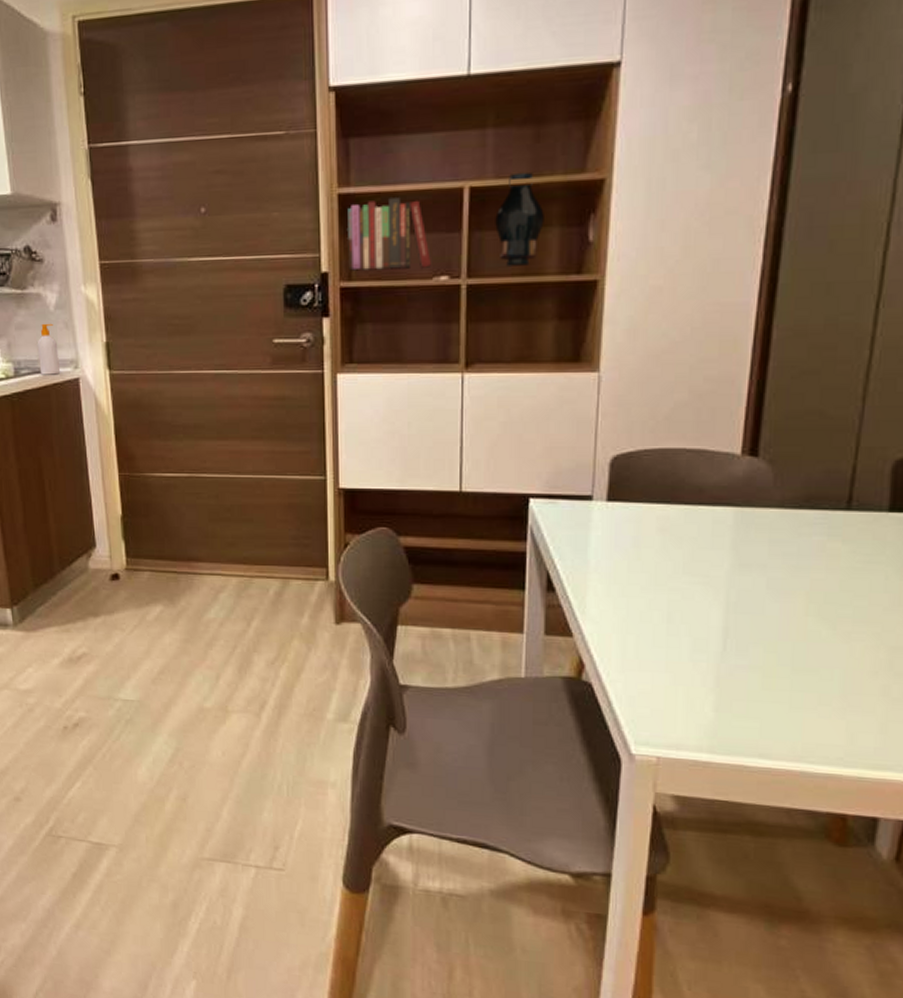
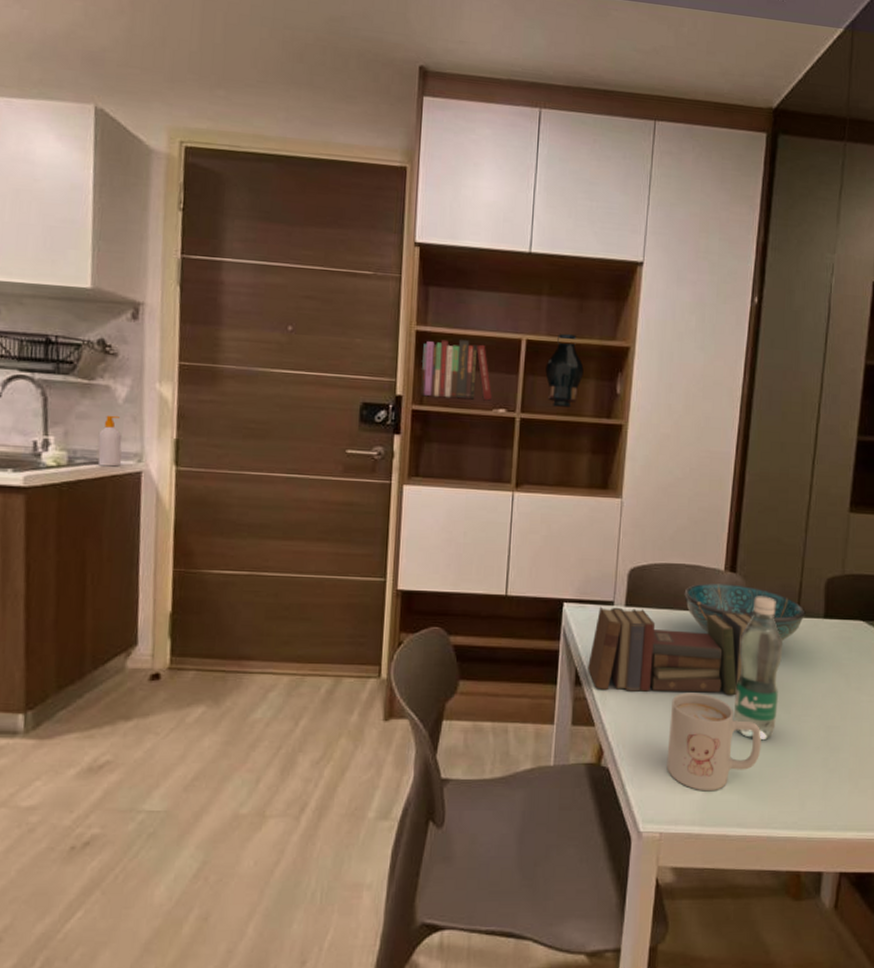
book: none [562,502,781,607] -> present [588,606,752,696]
mug: none [664,601,794,716] -> present [666,692,762,792]
decorative bowl: none [685,471,861,541] -> present [684,583,806,641]
bottle: none [755,485,827,661] -> present [734,596,783,741]

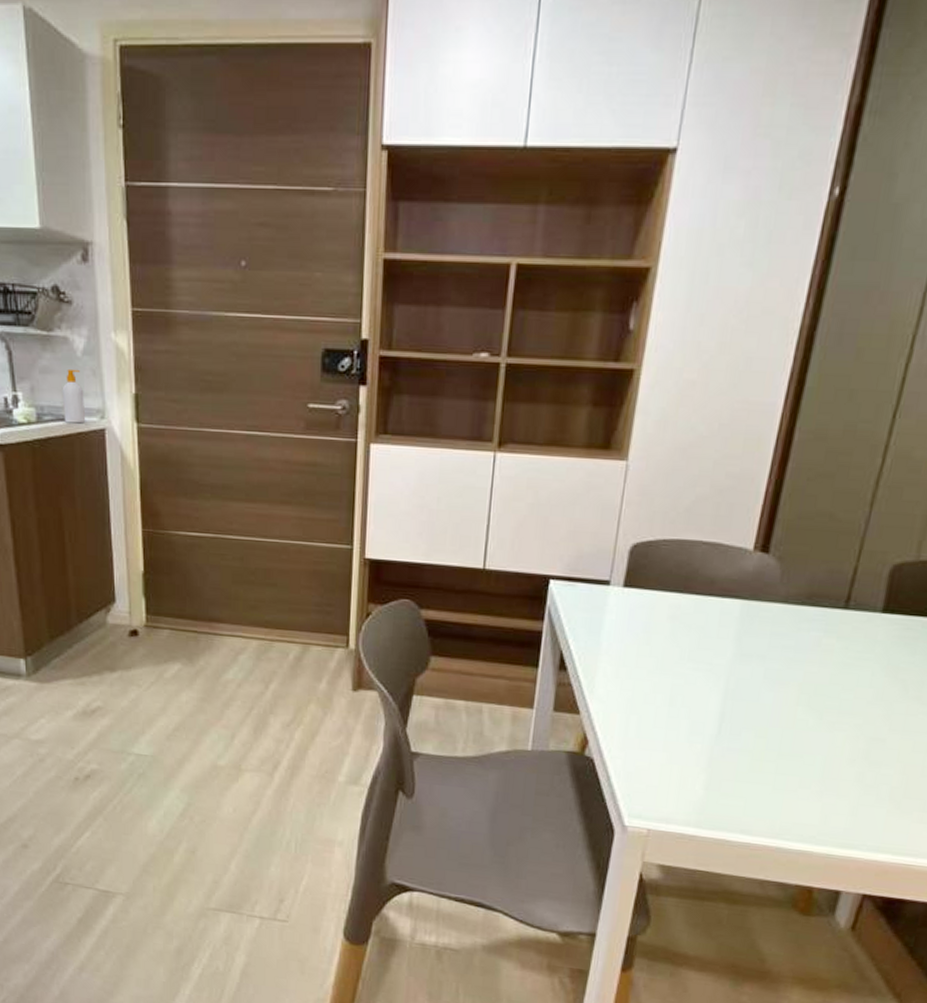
books: present [421,340,492,402] -> none [389,268,473,345]
vase: present [545,333,584,408] -> none [538,253,589,349]
book: present [588,606,752,696] -> none [575,586,784,695]
mug: present [666,692,762,792] -> none [660,686,782,794]
decorative bowl: present [684,583,806,641] -> none [698,564,858,637]
bottle: present [734,596,783,741] -> none [748,582,823,746]

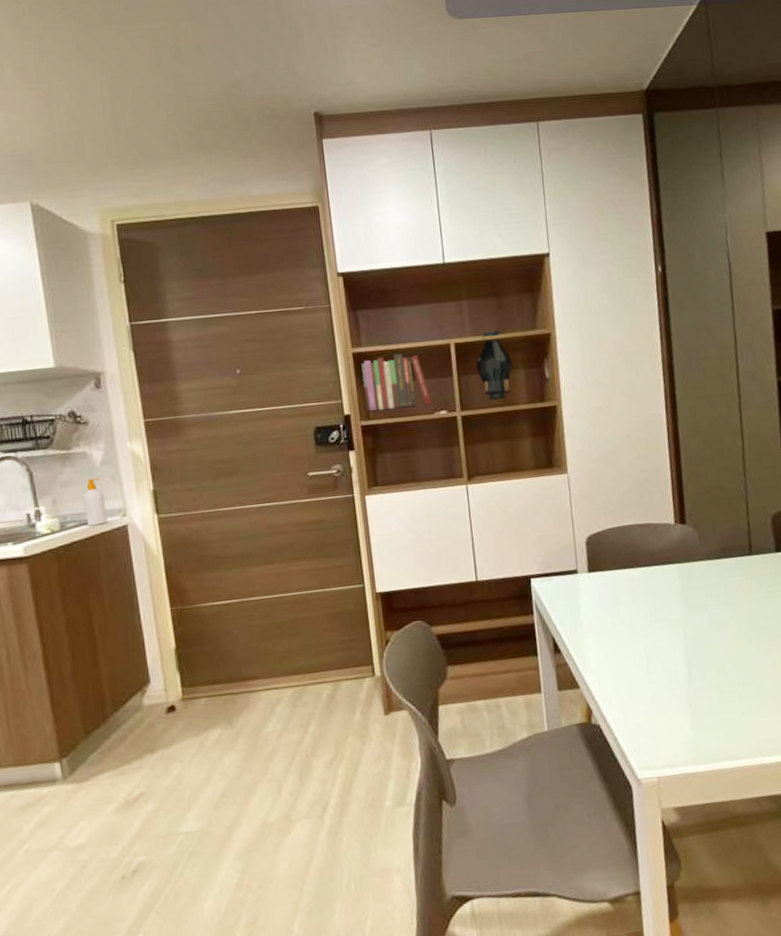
books: none [389,268,473,345] -> present [361,353,432,412]
vase: none [538,253,589,349] -> present [476,330,513,400]

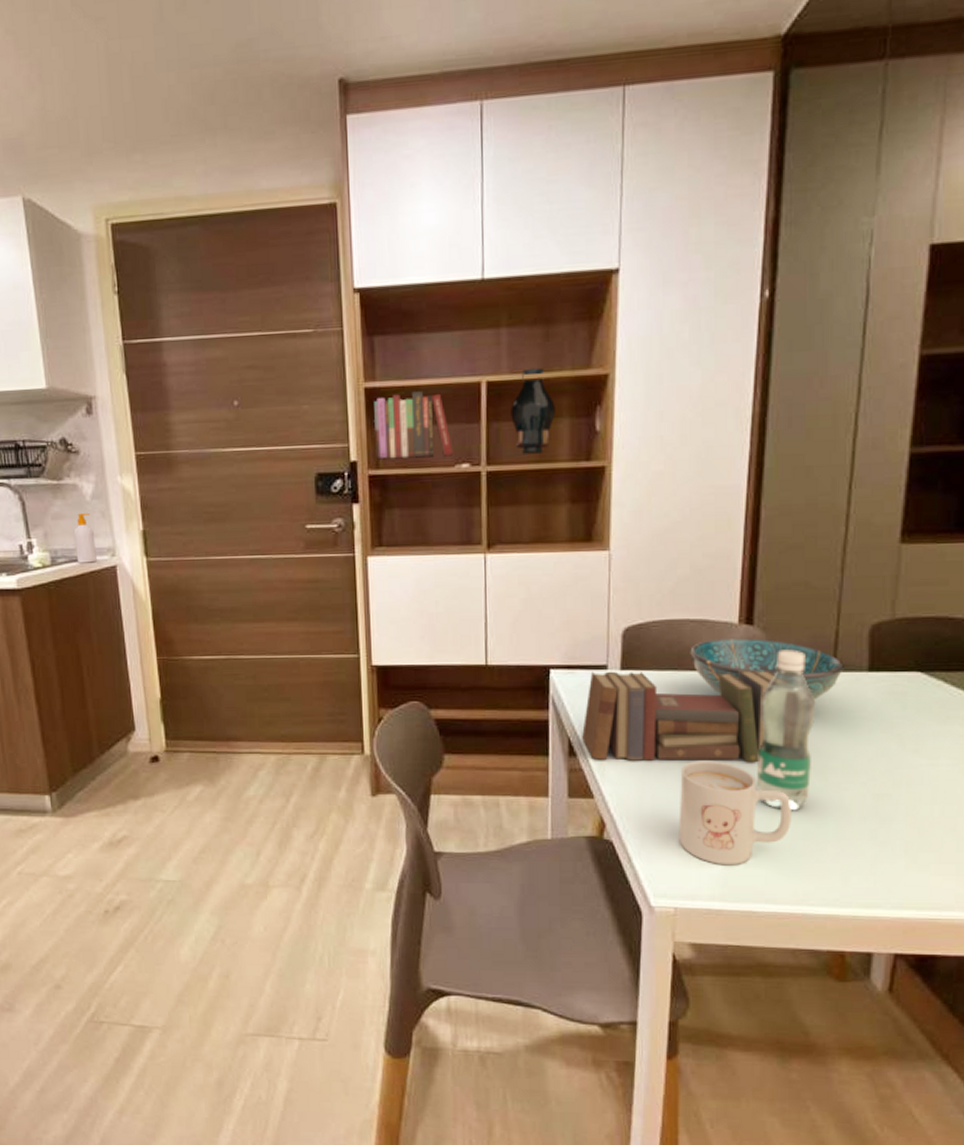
book: none [563,559,708,654] -> present [582,669,775,763]
decorative bowl: none [641,534,758,584] -> present [690,638,844,700]
mug: none [647,641,739,733] -> present [678,760,792,866]
bottle: none [701,541,749,676] -> present [757,649,816,811]

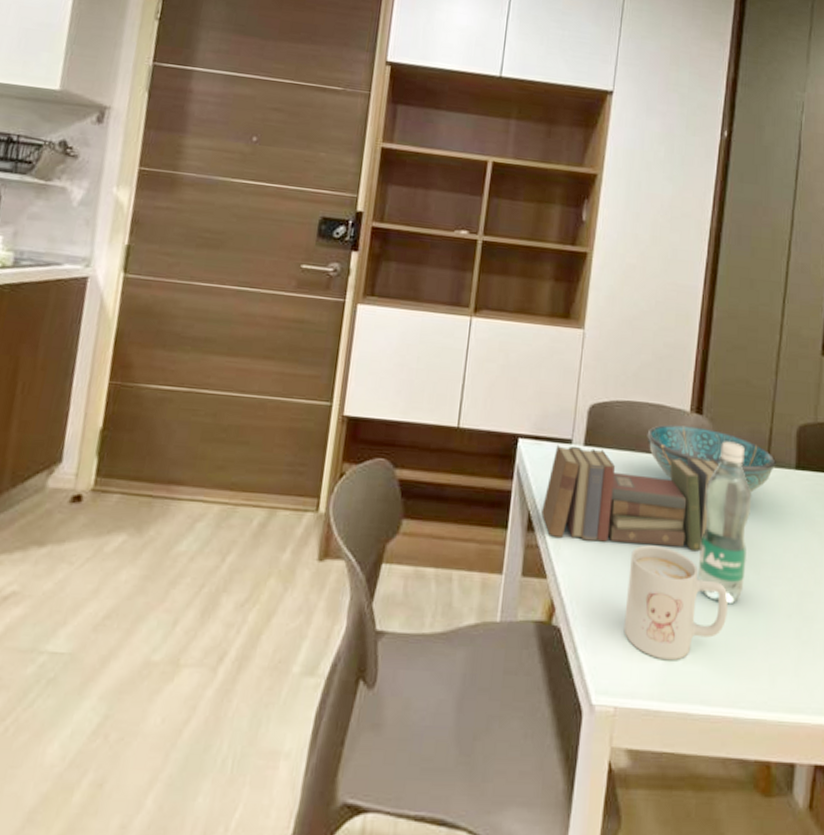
soap bottle: present [73,512,98,563] -> none [44,217,72,271]
books: present [374,391,453,460] -> none [382,158,455,222]
vase: present [511,367,555,454] -> none [510,157,550,232]

